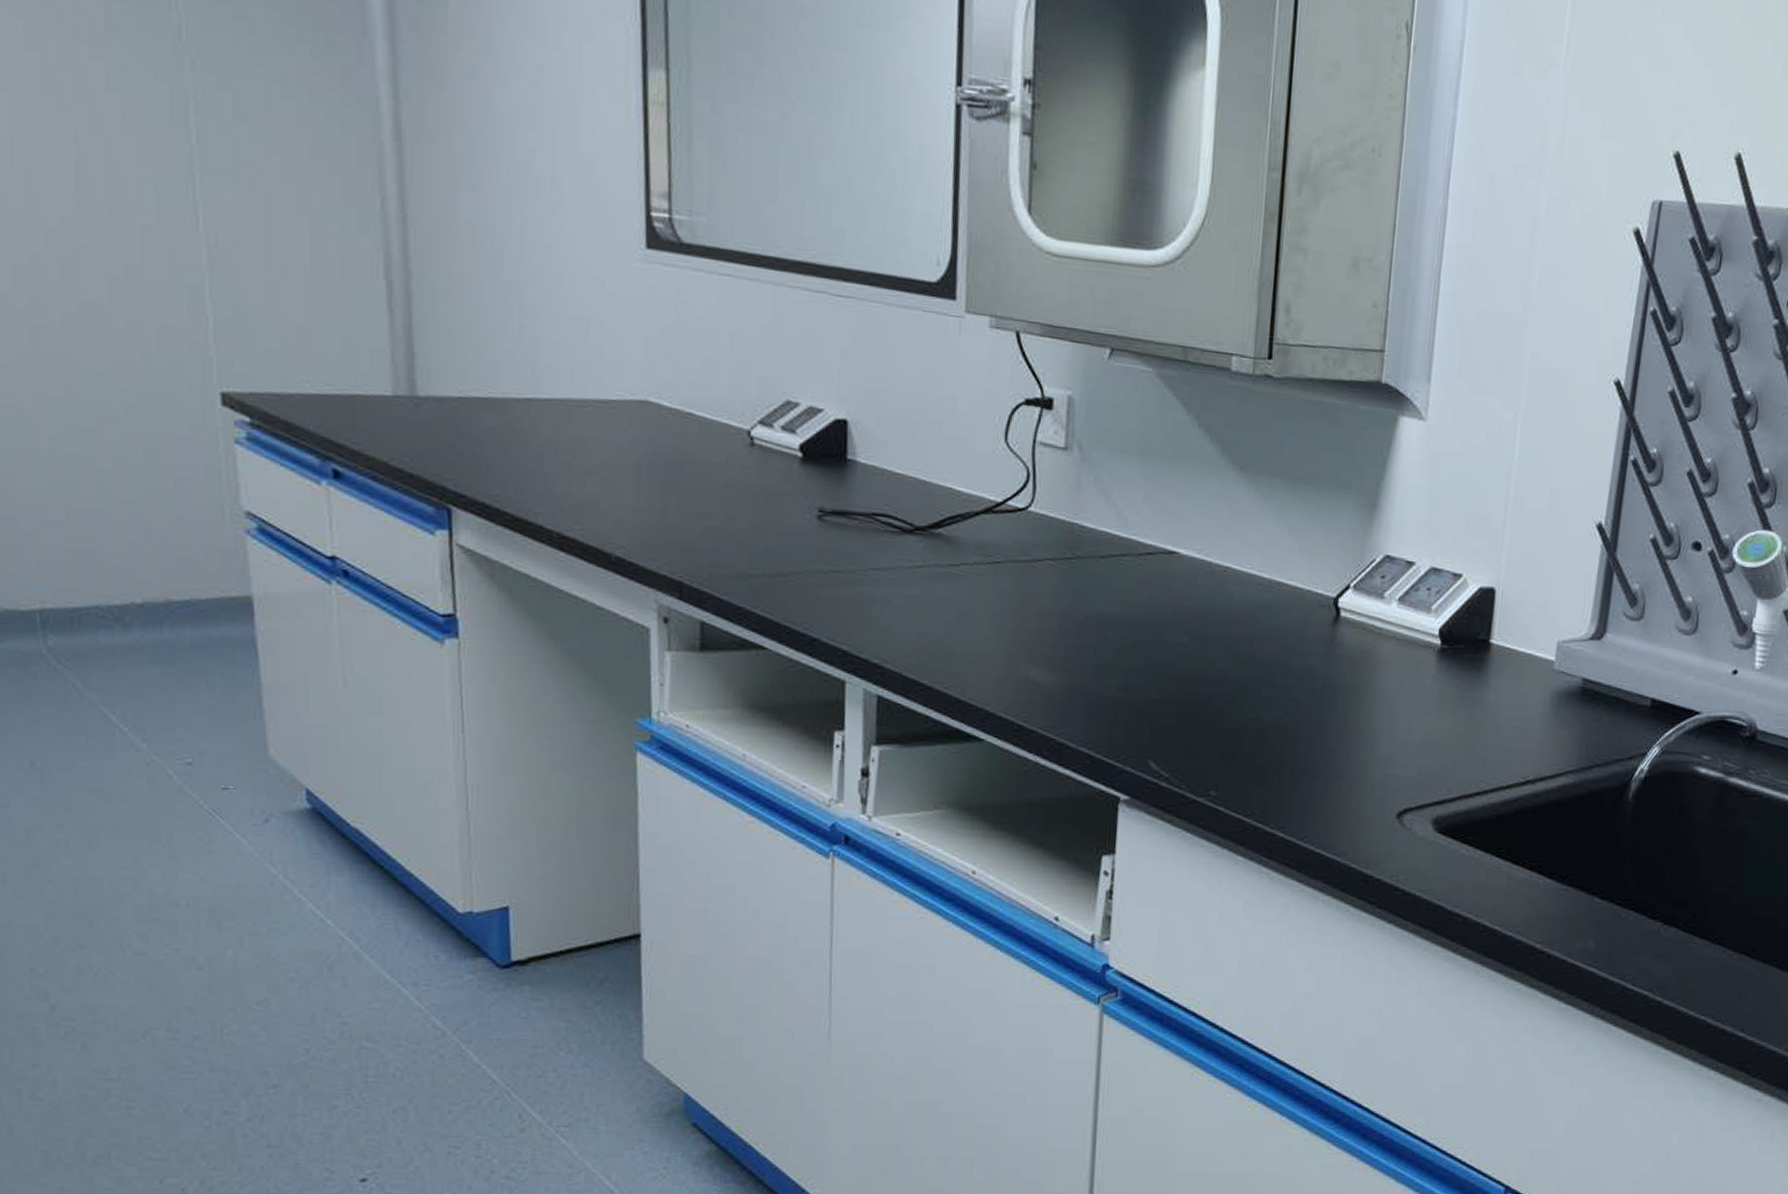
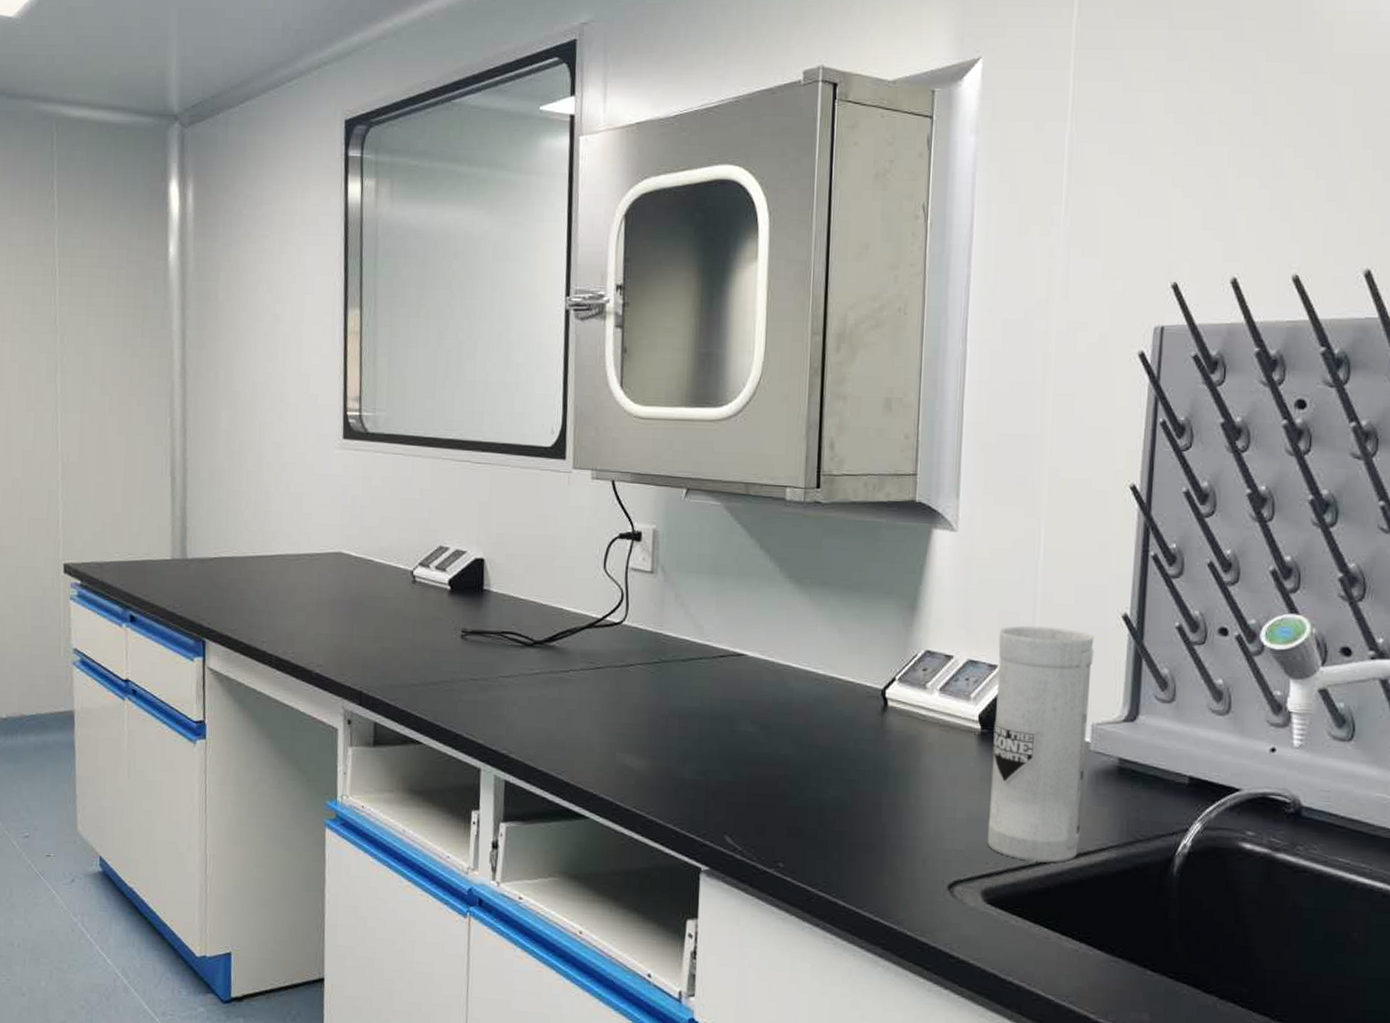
paper towel roll: none [1440,531,1567,789] -> present [987,625,1095,863]

